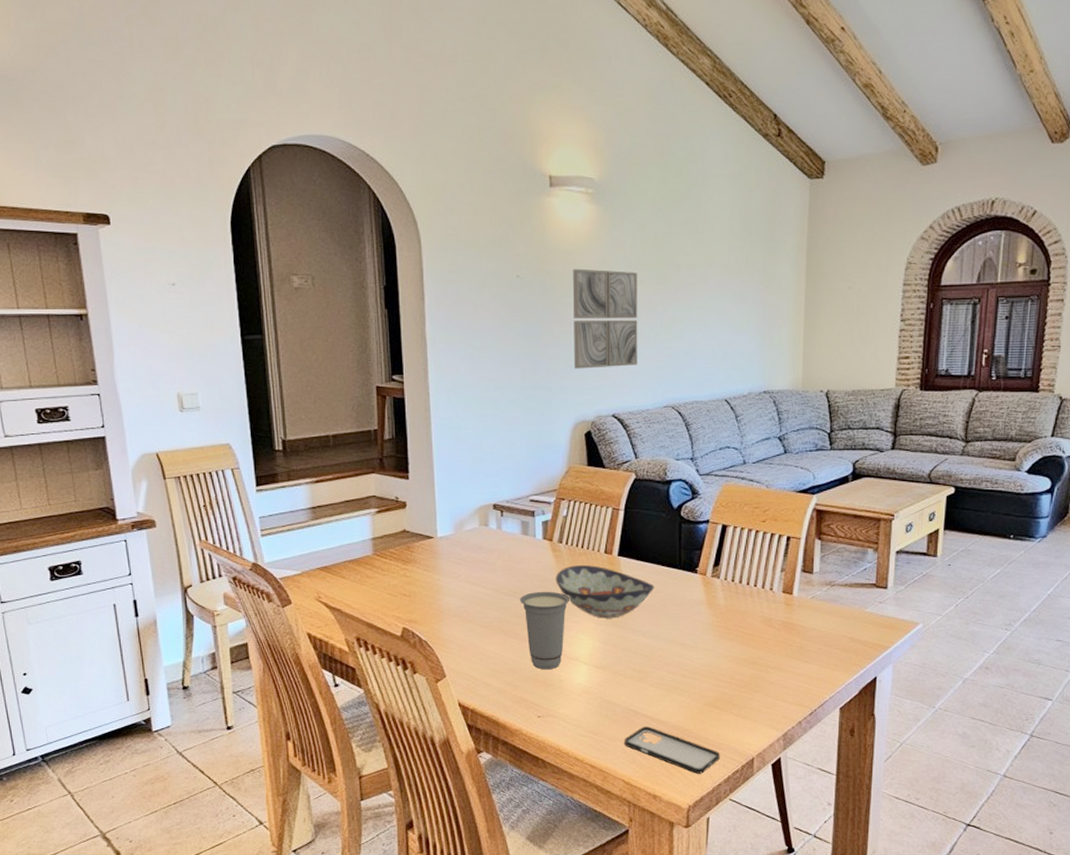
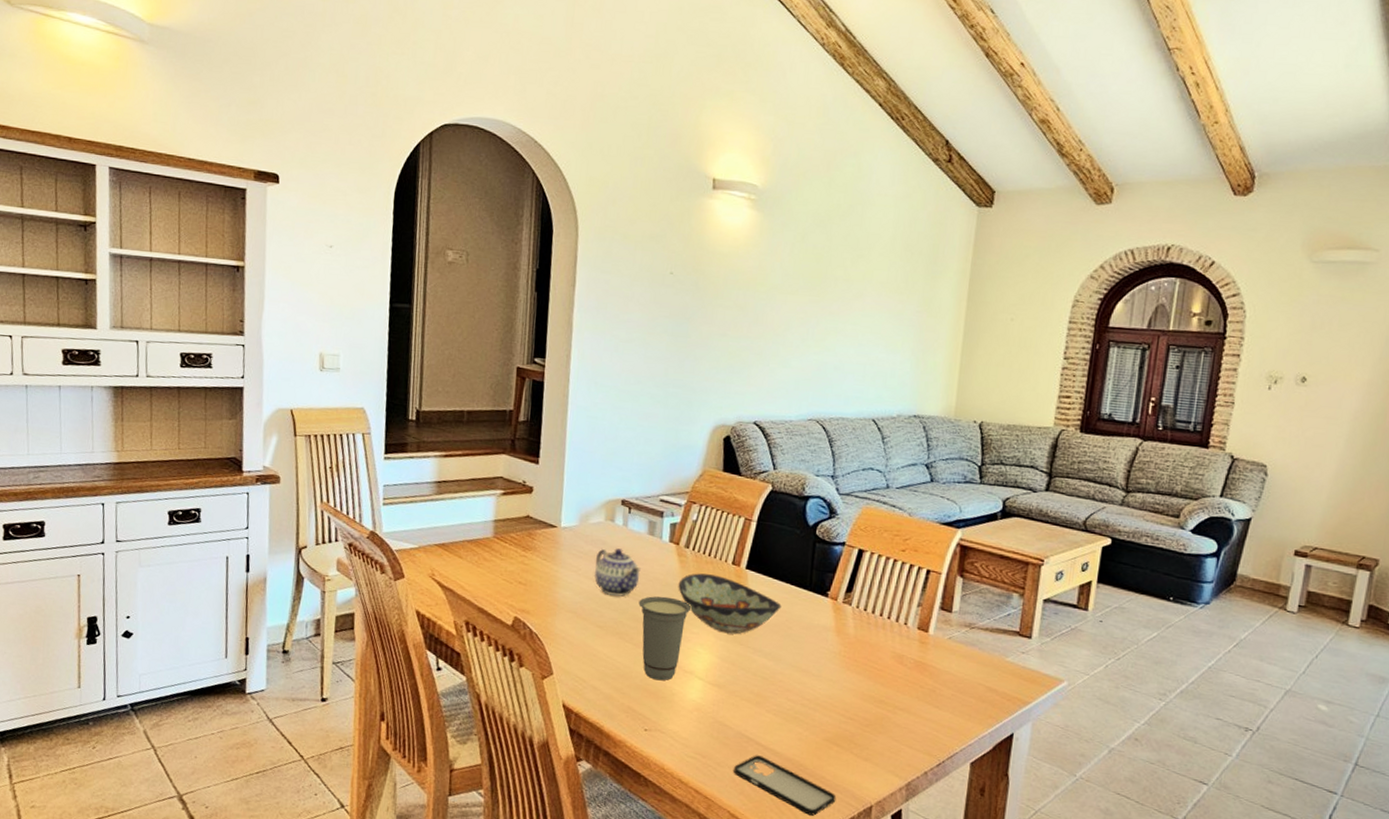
teapot: none [474,551,518,596] -> present [593,548,641,596]
wall art: present [572,268,638,369] -> none [719,271,793,375]

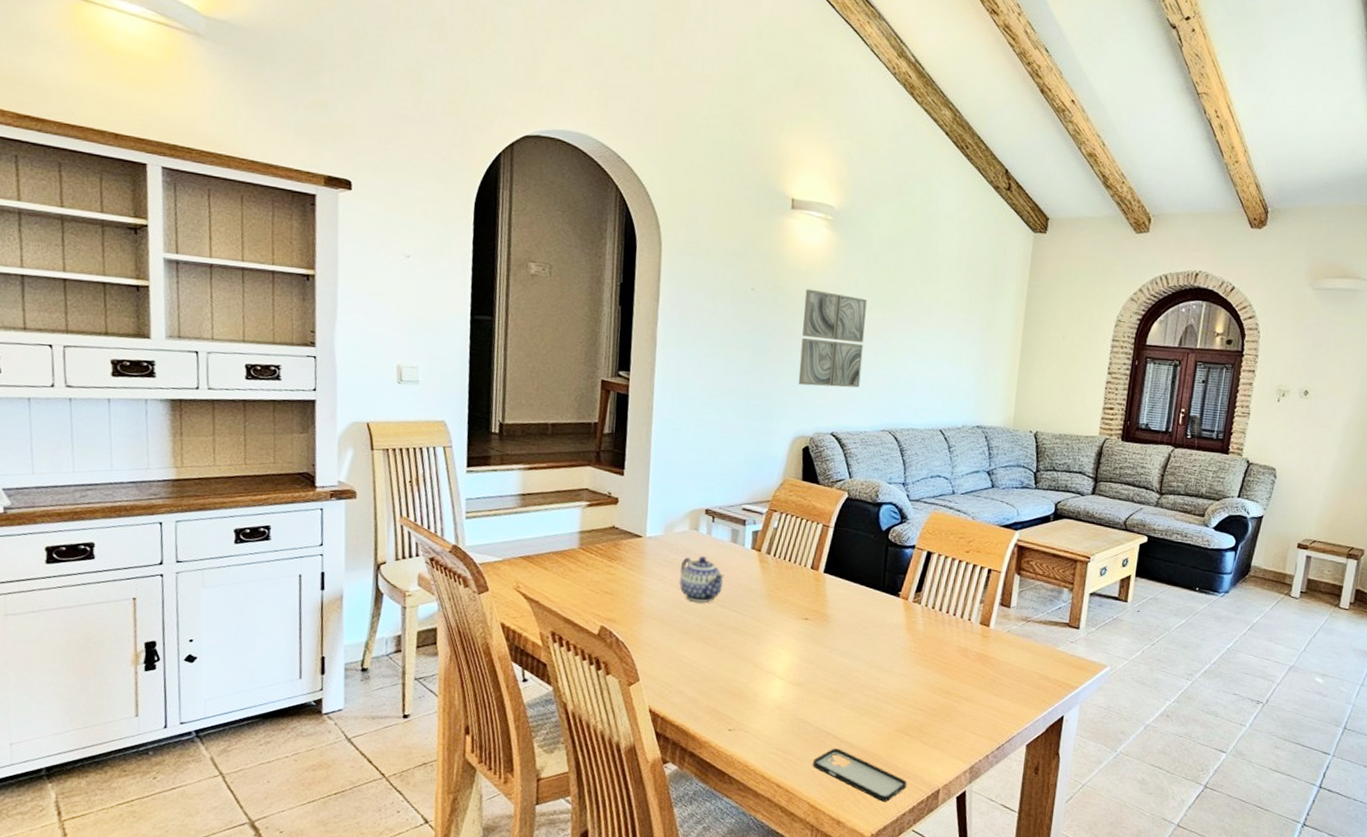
cup: present [638,596,692,681] -> none [722,601,773,682]
decorative bowl: present [678,573,782,635] -> none [760,578,857,635]
wall art: none [719,271,793,375] -> present [798,289,867,388]

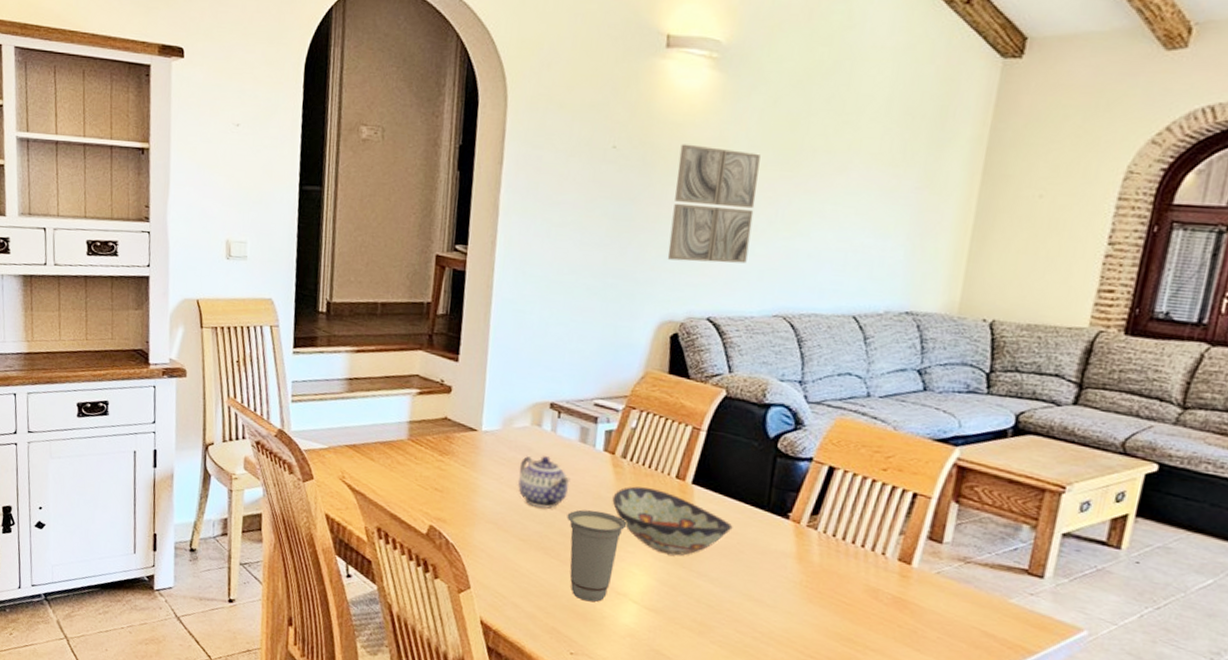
cup: none [722,601,773,682] -> present [567,509,627,602]
decorative bowl: none [760,578,857,635] -> present [612,486,733,556]

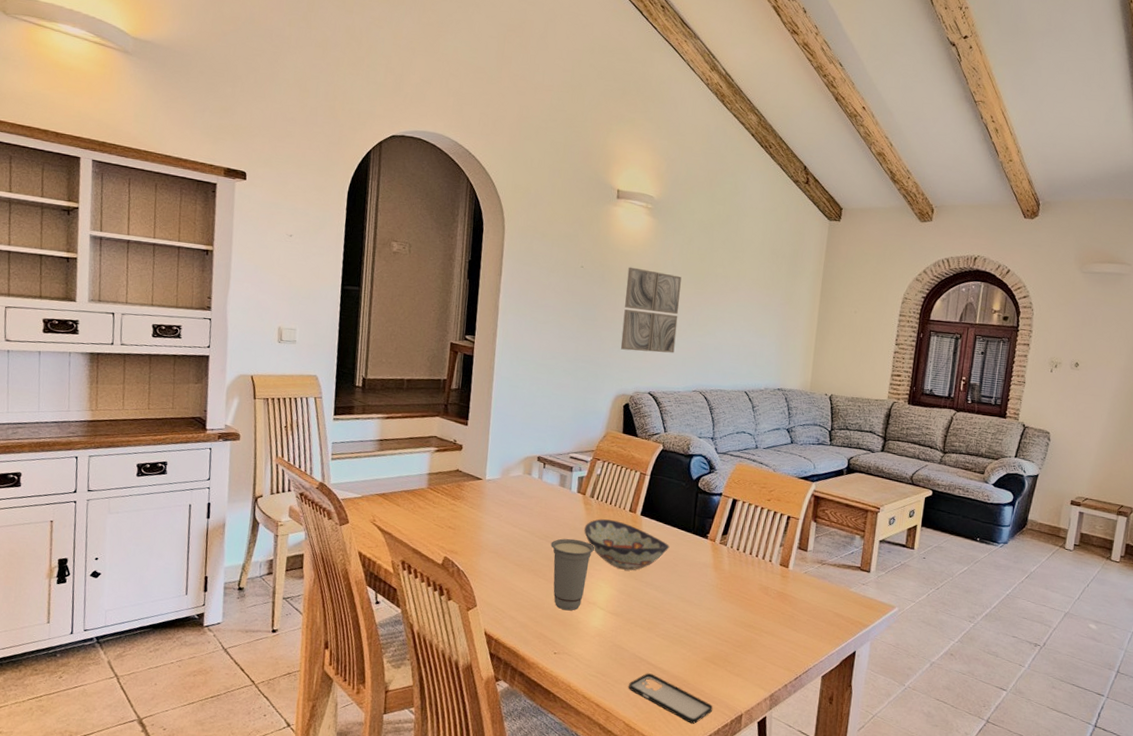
teapot: present [517,456,570,509] -> none [513,498,553,539]

